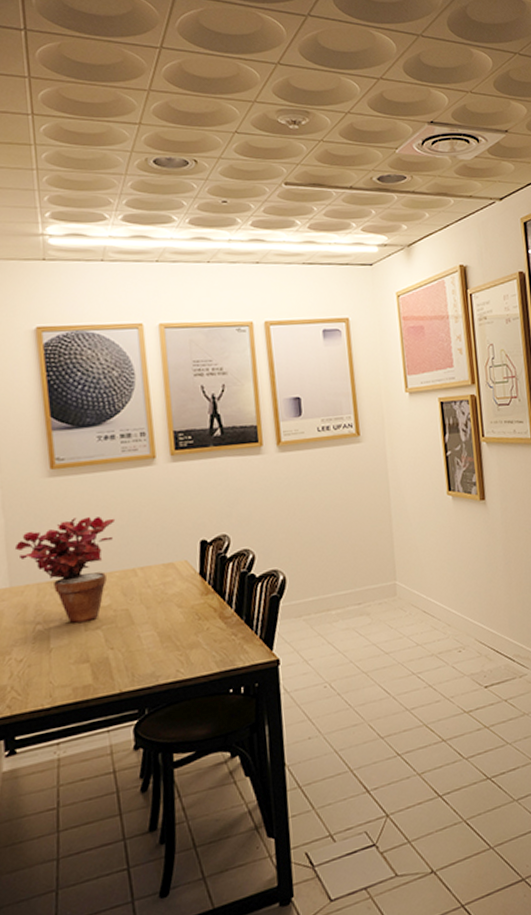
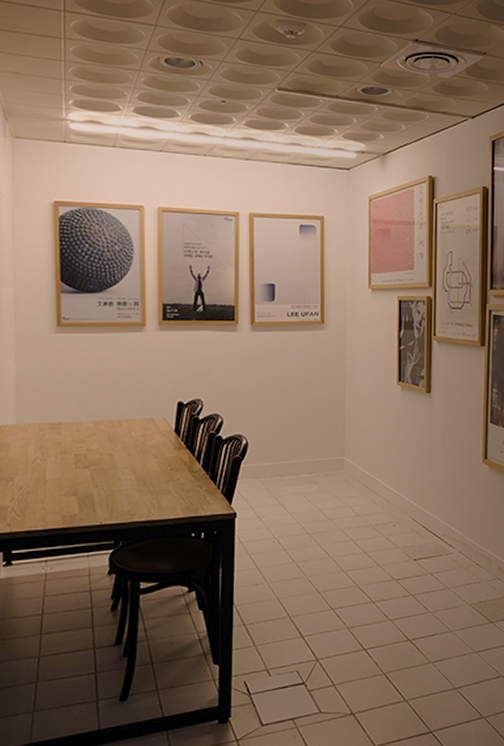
potted plant: present [14,516,116,623] -> none [22,371,108,461]

